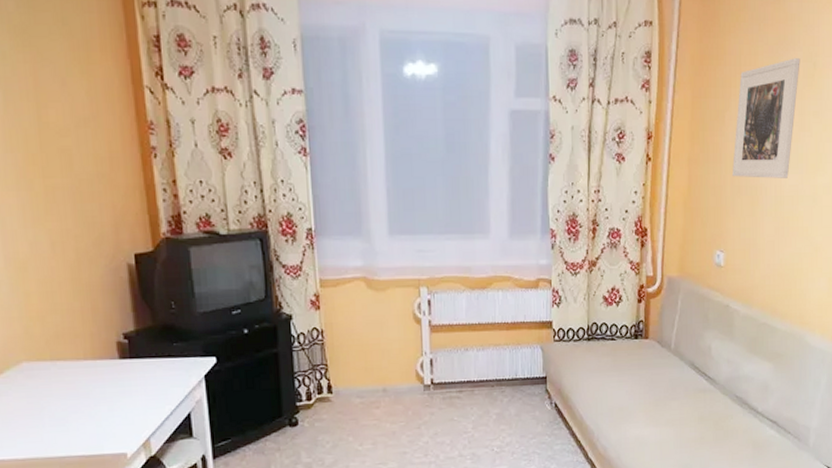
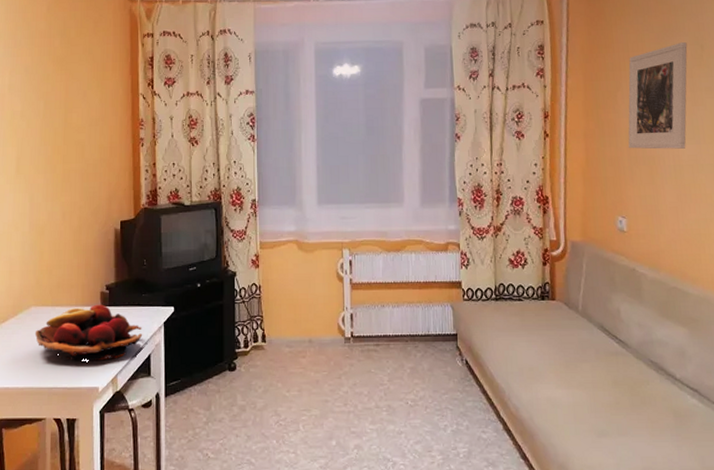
fruit basket: none [31,356,179,425] -> present [34,304,143,361]

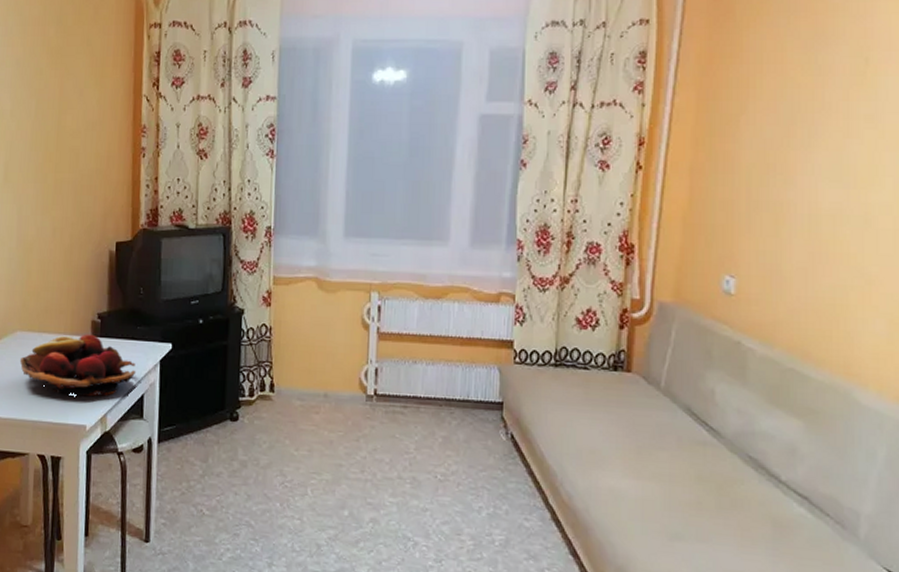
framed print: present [628,42,687,149] -> none [749,53,846,194]

